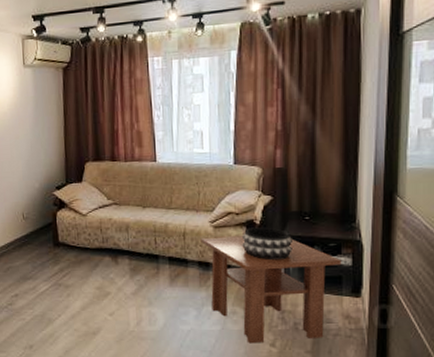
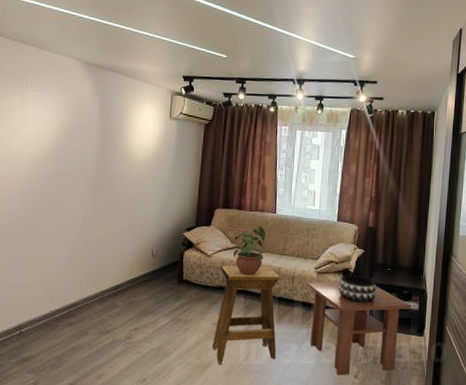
stool: none [98,223,172,332] -> present [212,266,281,365]
potted plant: none [110,177,147,235] -> present [233,226,266,276]

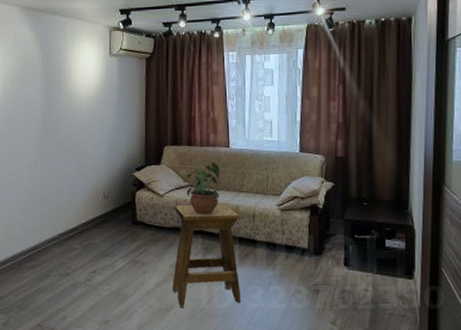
coffee table: present [306,281,412,376] -> none [268,219,396,322]
decorative bowl: present [338,275,377,304] -> none [306,211,352,243]

